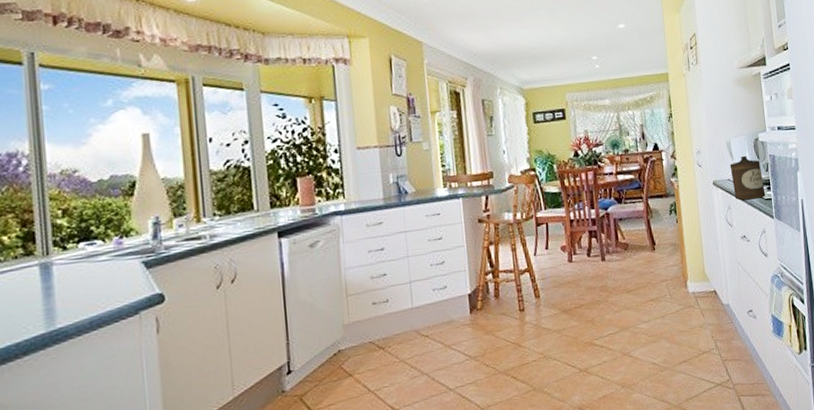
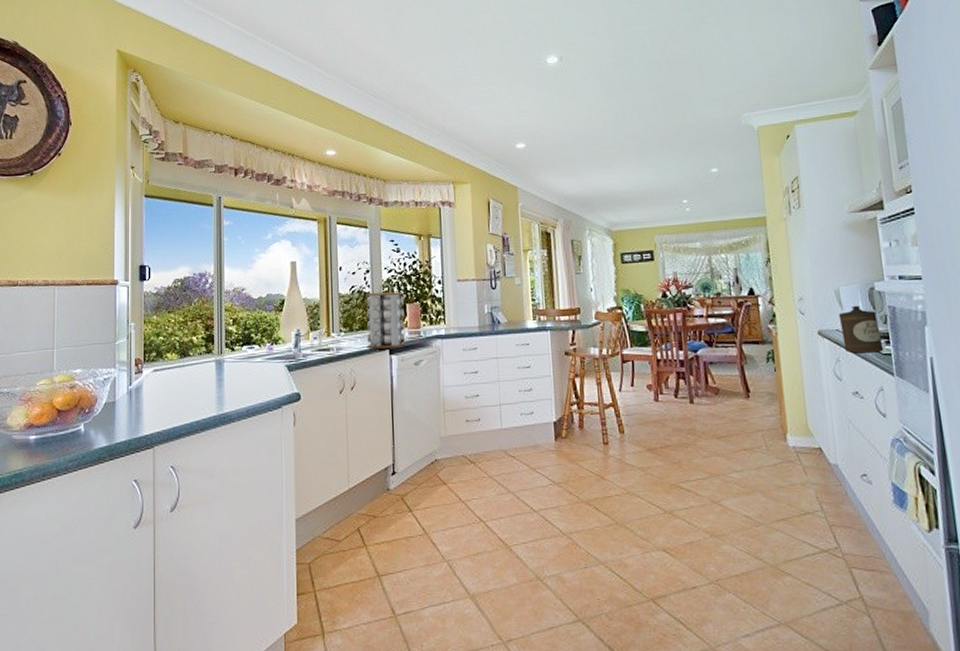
spice rack: none [245,154,298,234] -> present [366,282,406,350]

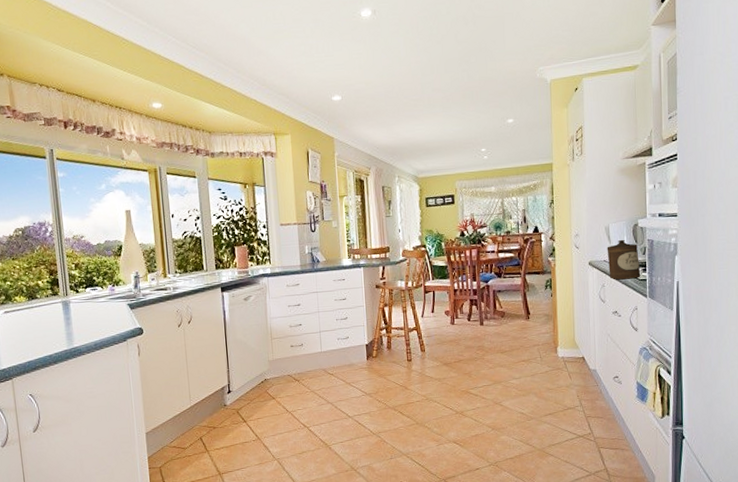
spice rack: present [366,282,406,350] -> none [198,227,236,288]

